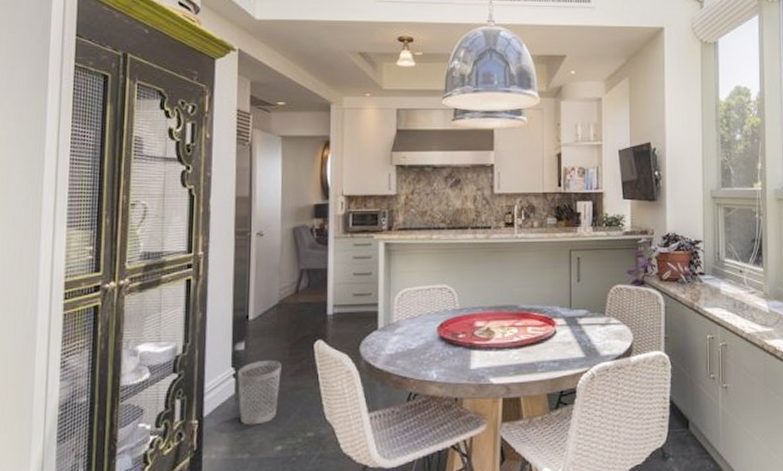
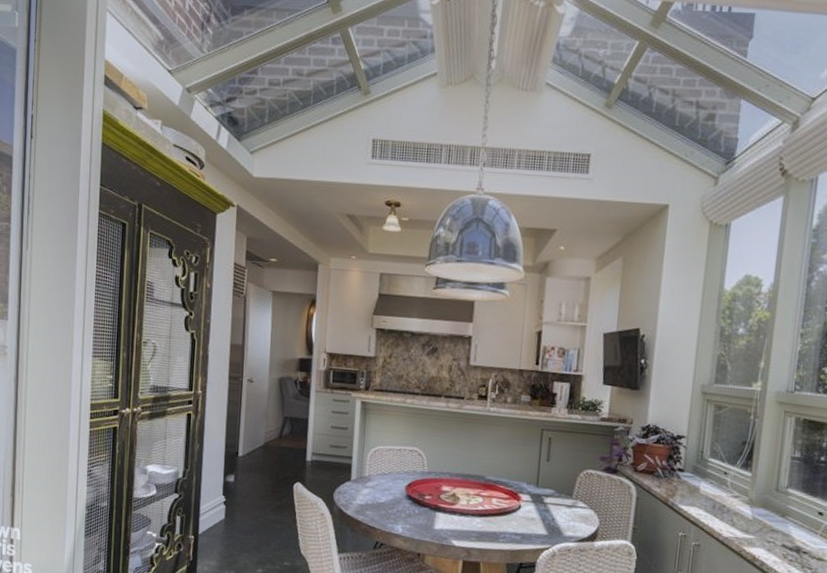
wastebasket: present [238,359,282,425] -> none [227,493,265,548]

